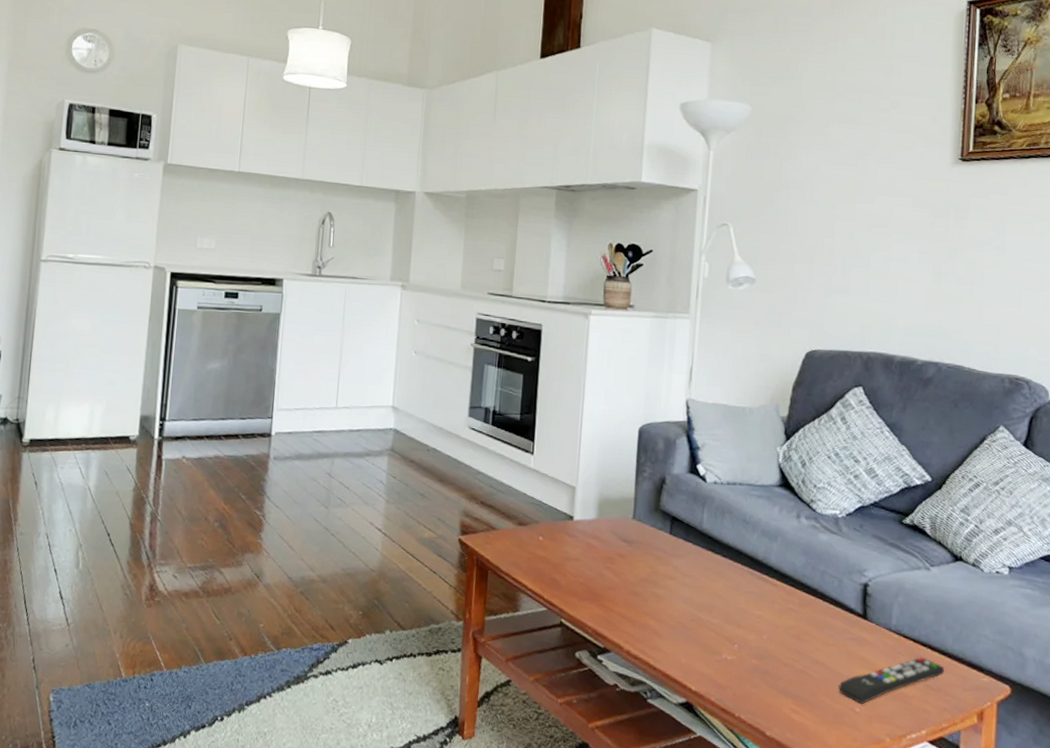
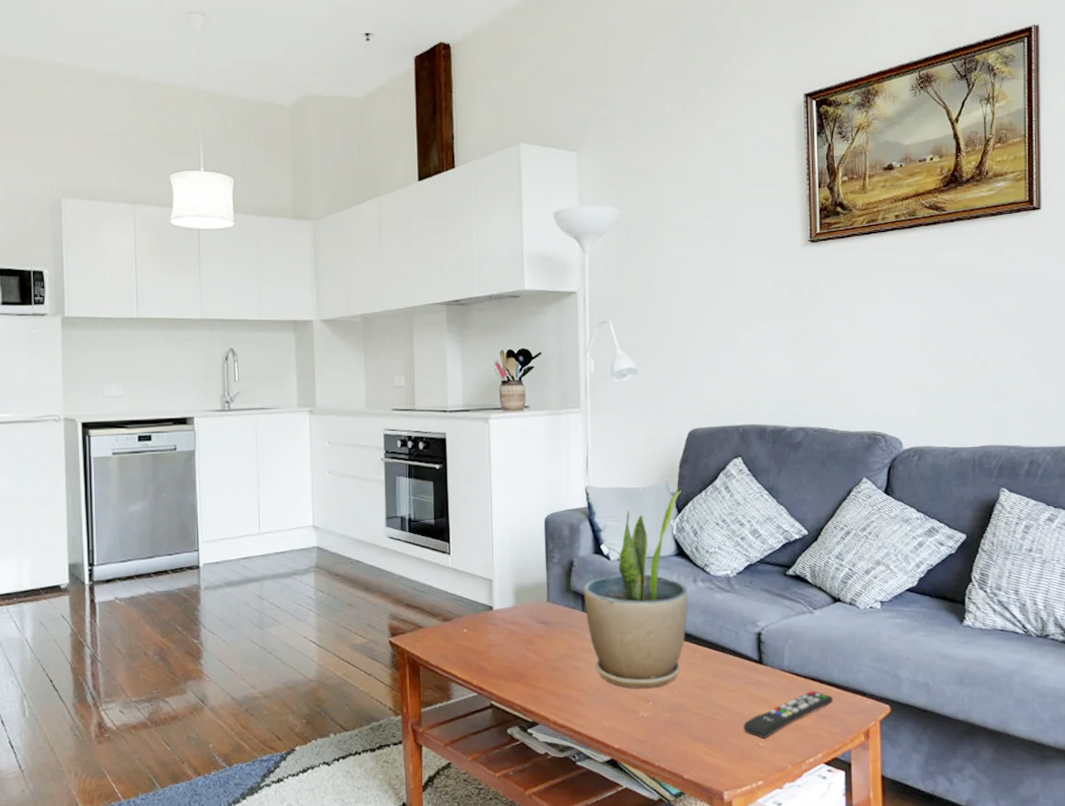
potted plant: none [673,415,792,629] -> present [583,490,688,688]

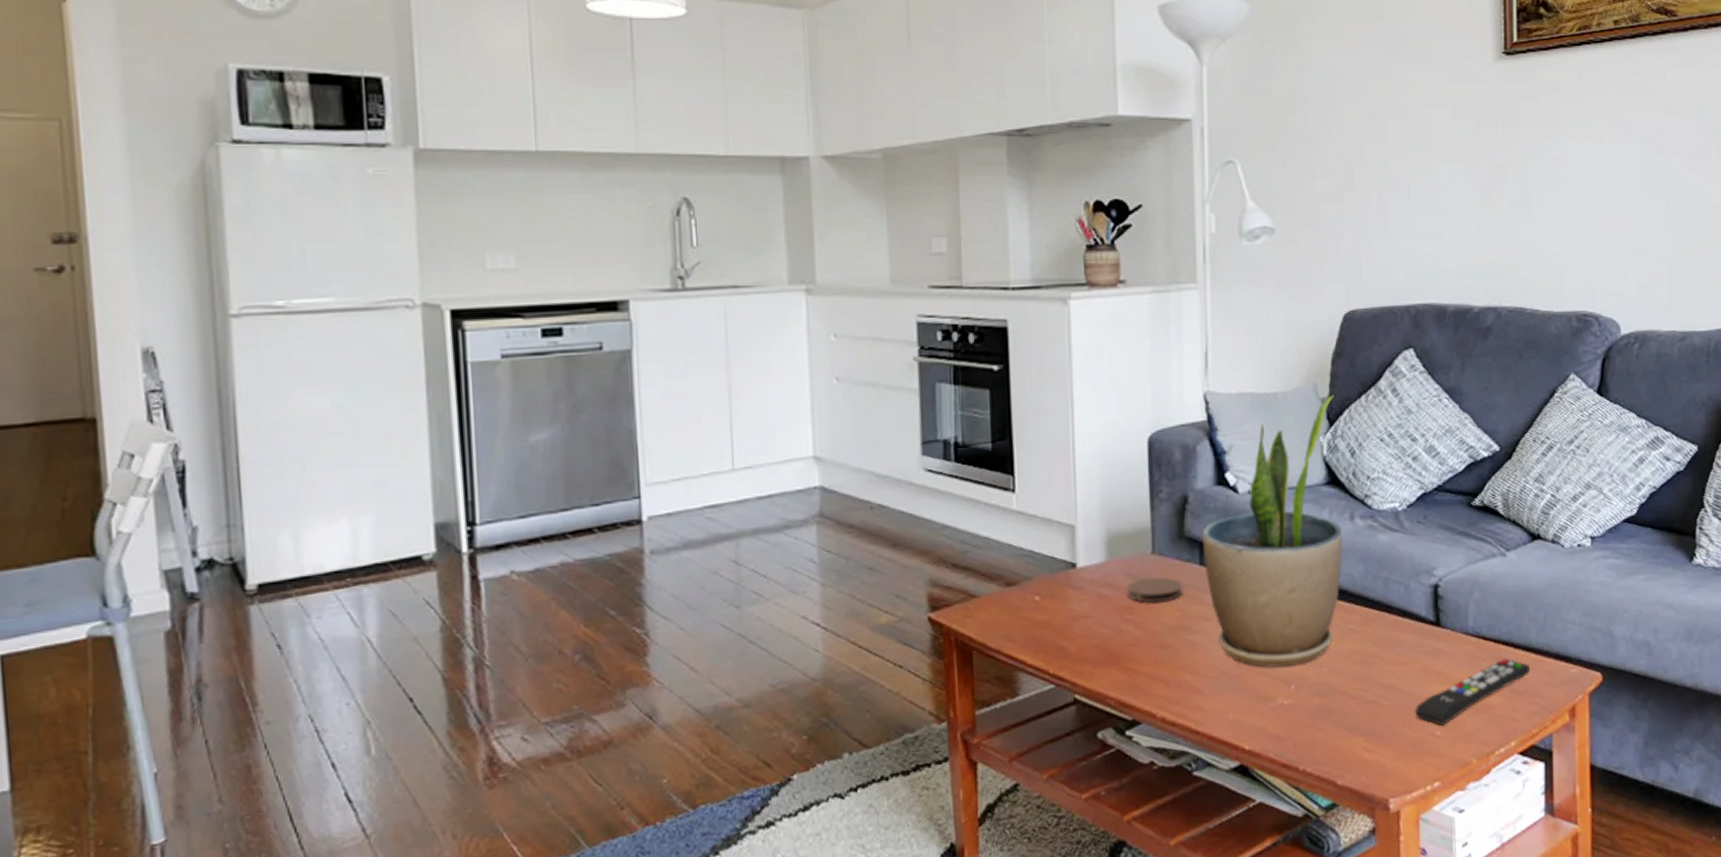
coaster: none [529,619,570,638] -> present [1127,577,1183,603]

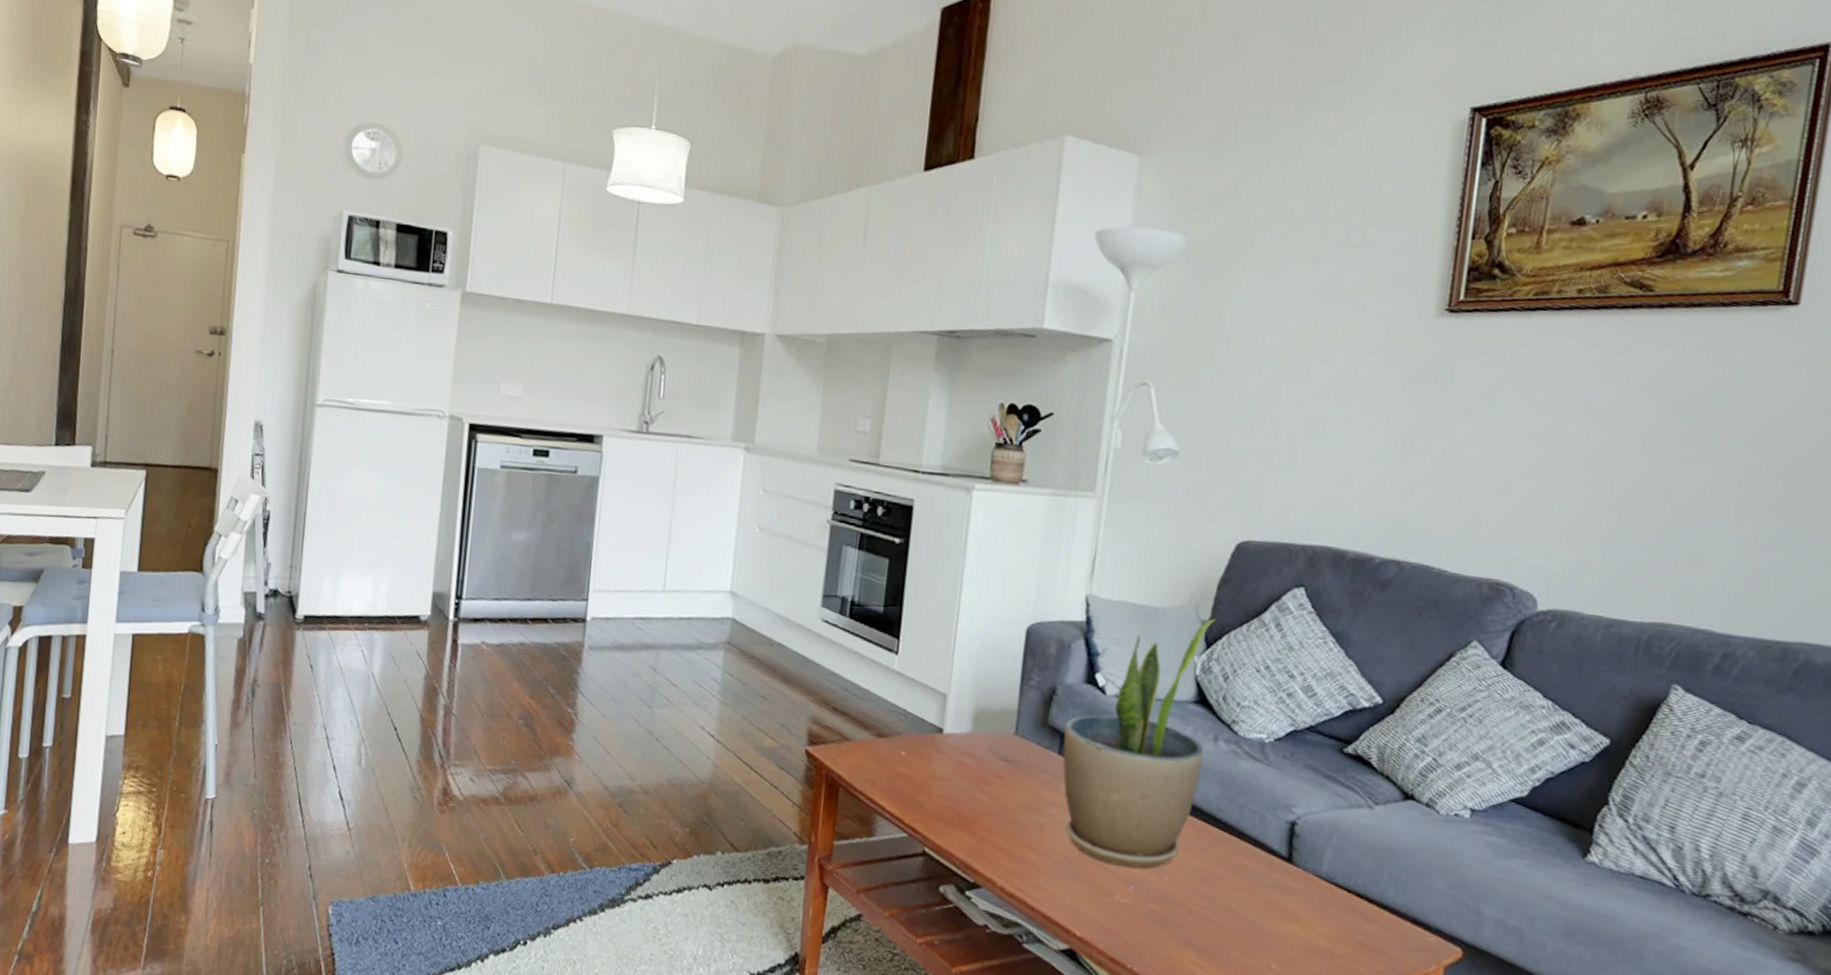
coaster: present [1127,577,1183,603] -> none [986,755,1040,782]
remote control: present [1415,658,1530,726] -> none [1253,910,1383,961]

